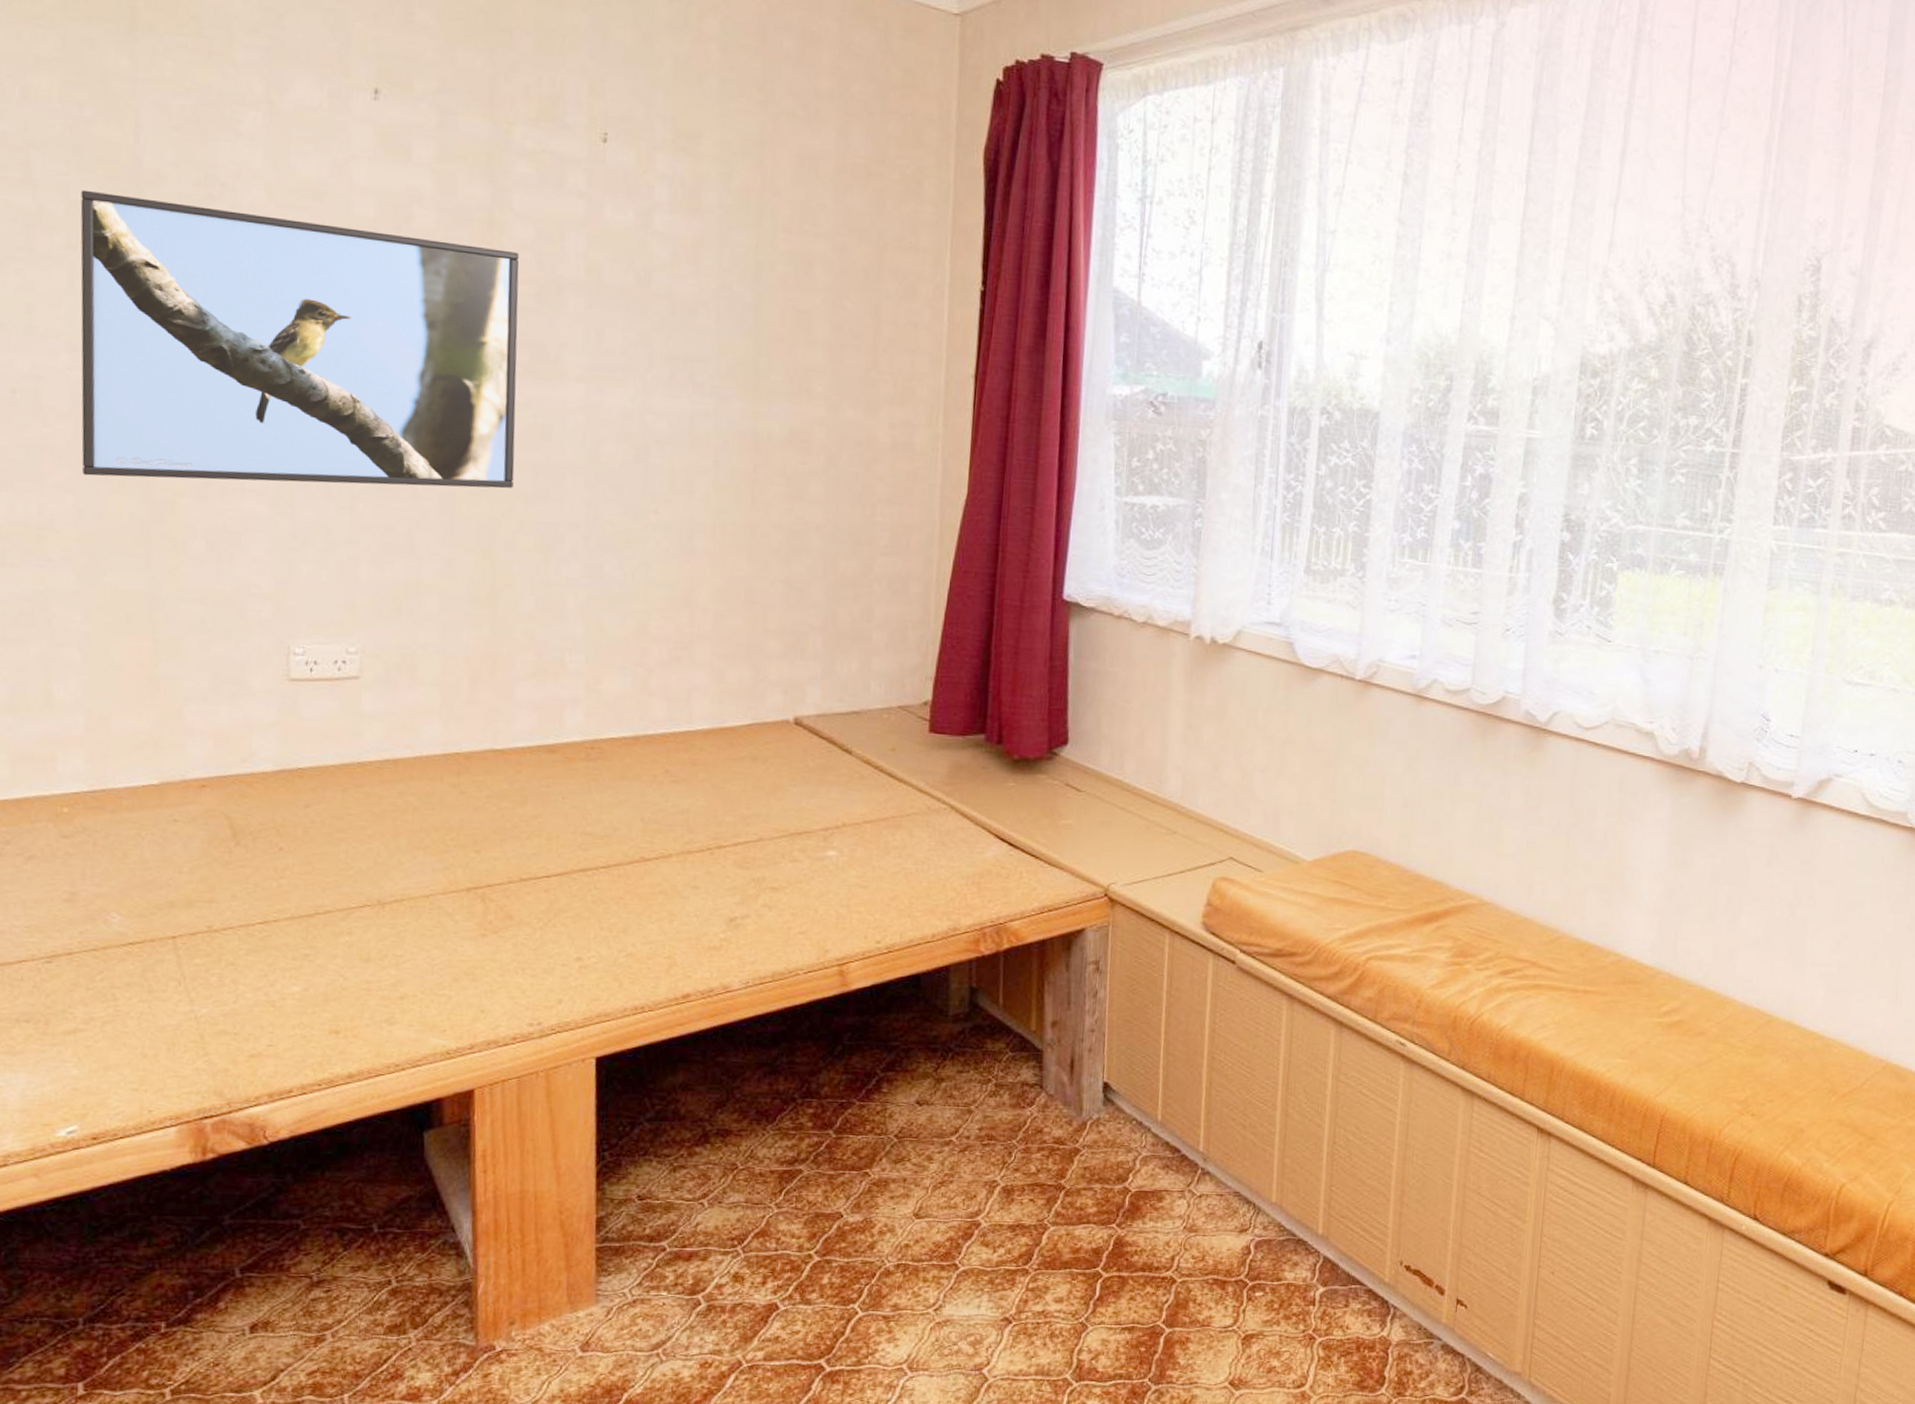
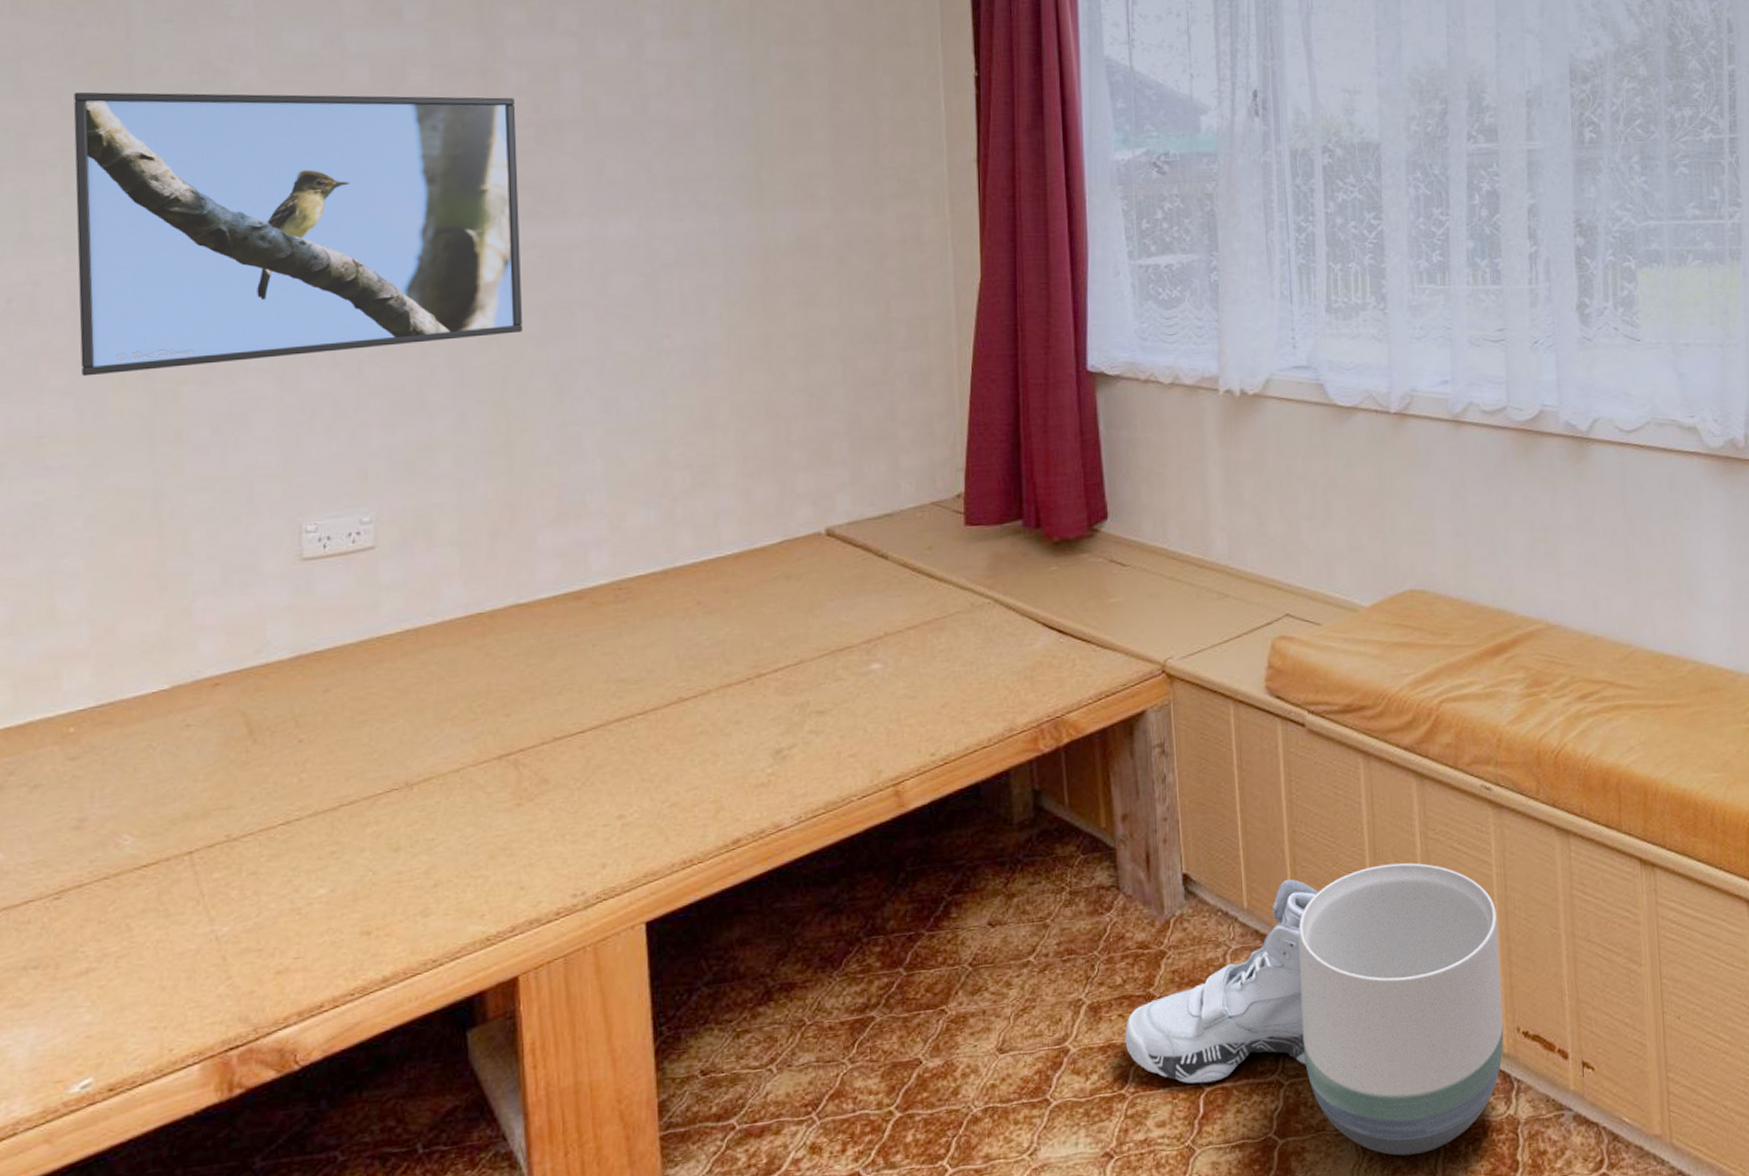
sneaker: none [1033,1101,1230,1270] -> present [1124,879,1319,1084]
planter: none [1198,1099,1396,1358] -> present [1298,862,1504,1156]

